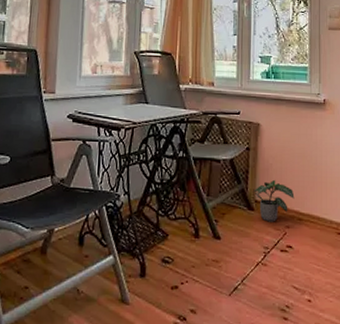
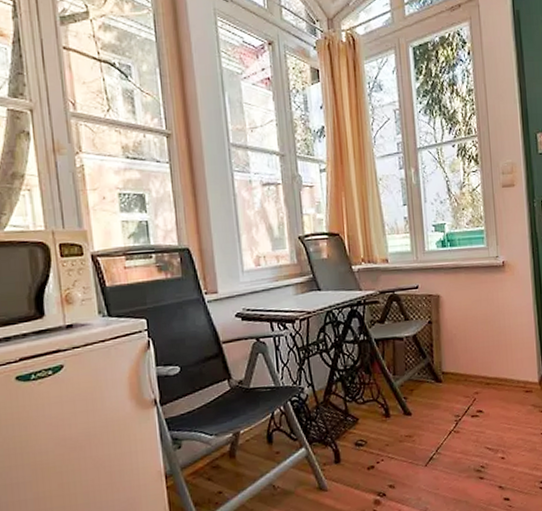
potted plant: present [253,179,295,222] -> none [439,349,481,391]

